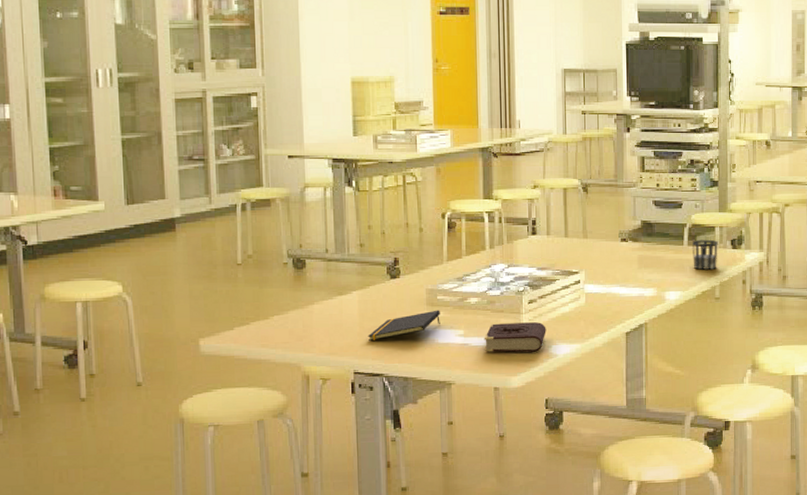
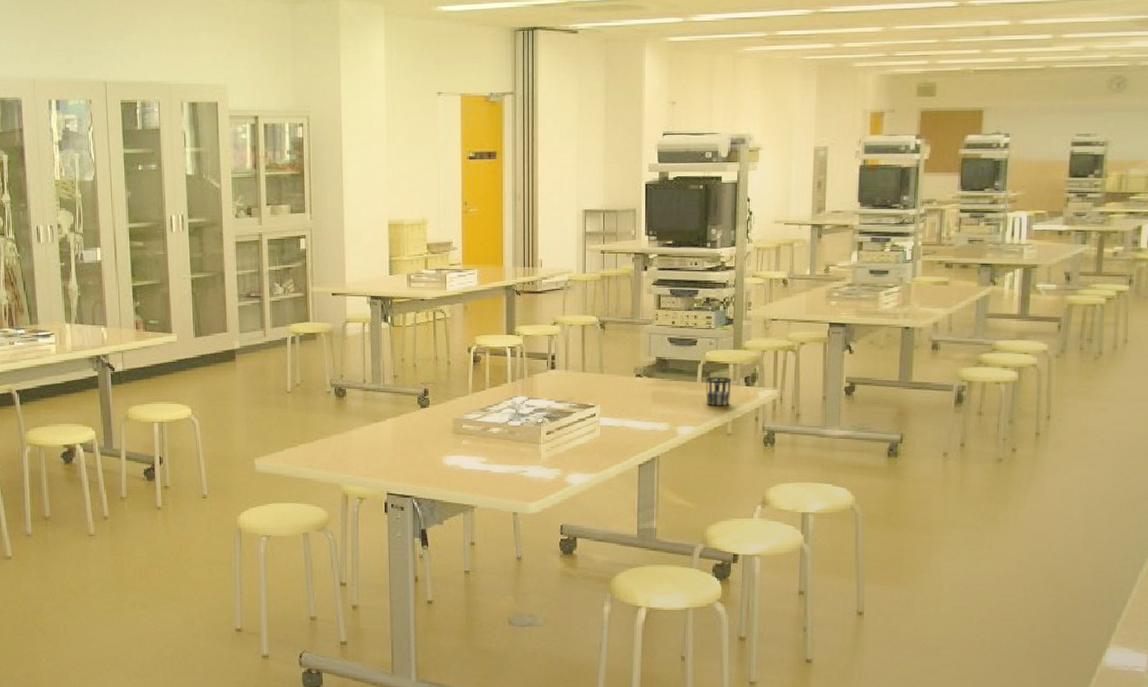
notepad: present [367,310,440,341] -> none [399,438,465,465]
book: present [484,322,546,353] -> none [504,452,563,480]

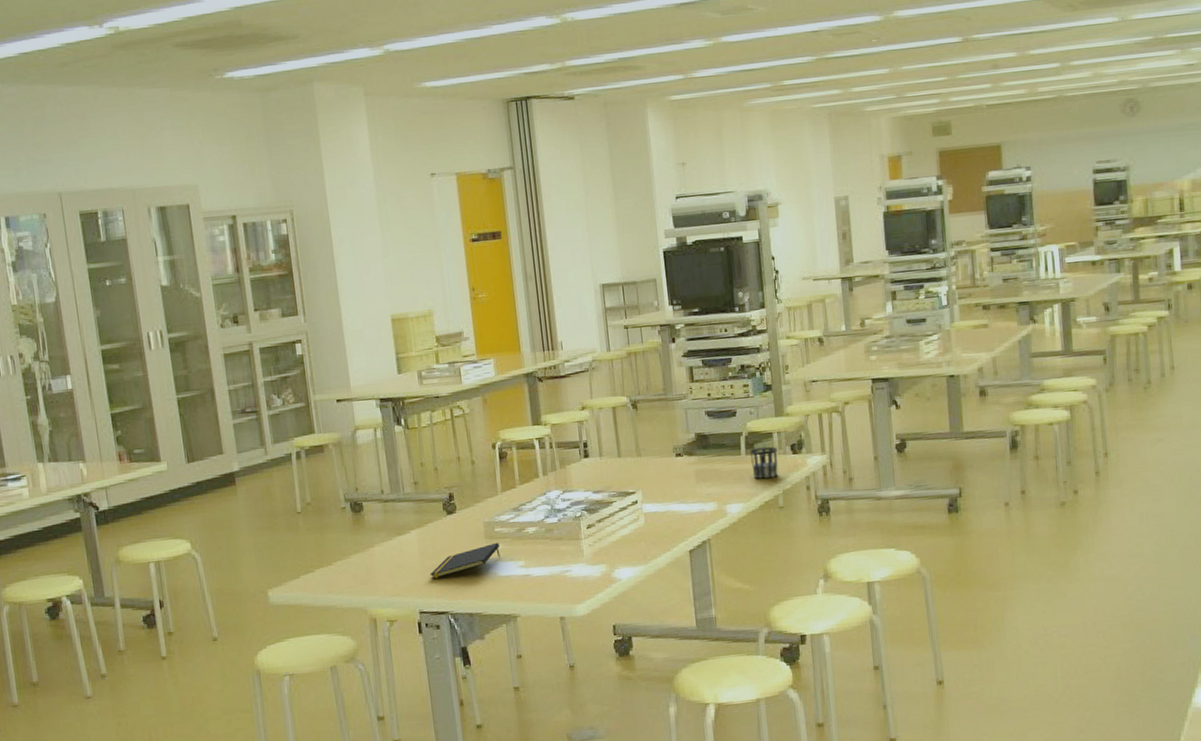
notepad: none [399,438,465,465] -> present [429,542,501,579]

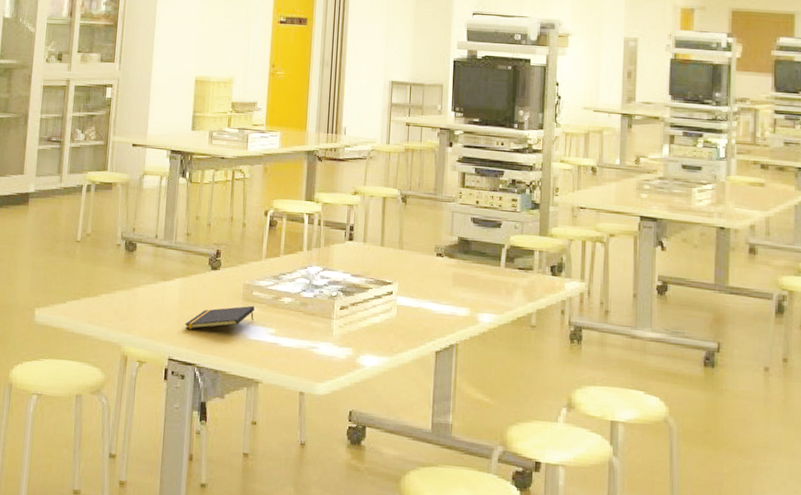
cup: present [750,446,778,479] -> none [509,262,537,295]

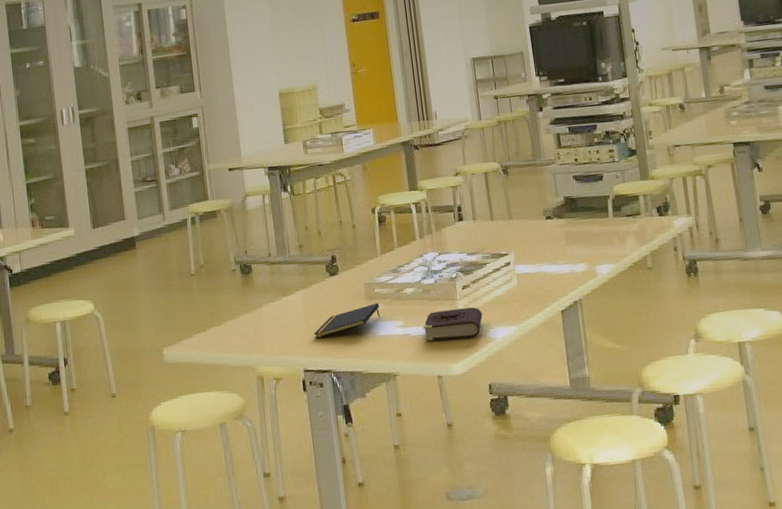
book: none [293,326,356,360] -> present [422,307,483,341]

